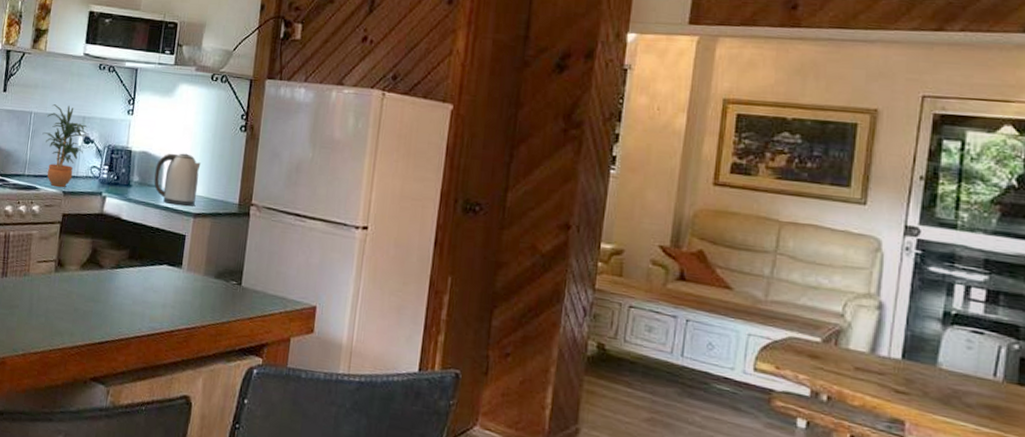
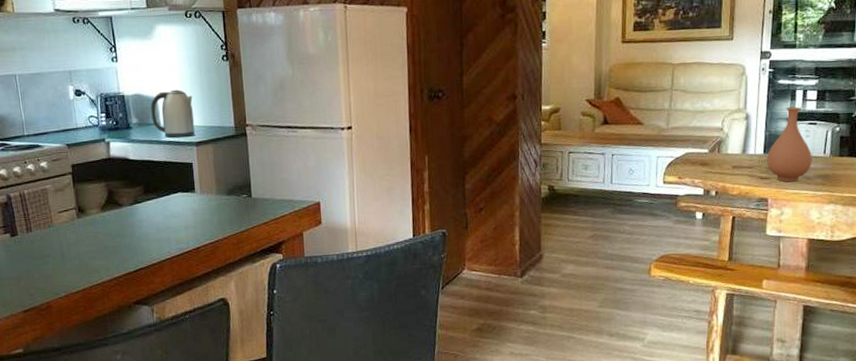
potted plant: present [43,104,90,188] -> none [32,63,80,142]
vase: none [906,303,975,407] -> present [767,107,812,182]

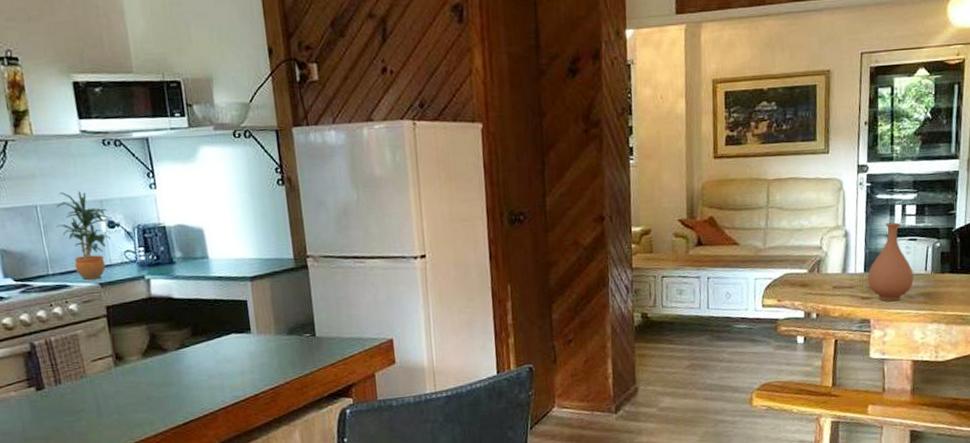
potted plant: none [32,63,80,142] -> present [56,191,113,281]
kettle: present [150,89,195,139] -> none [196,218,249,273]

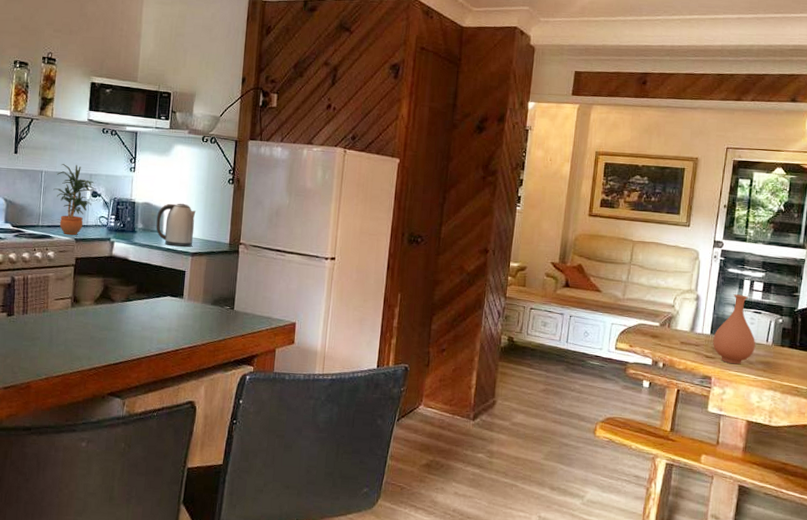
kettle: none [196,218,249,273] -> present [156,203,196,248]

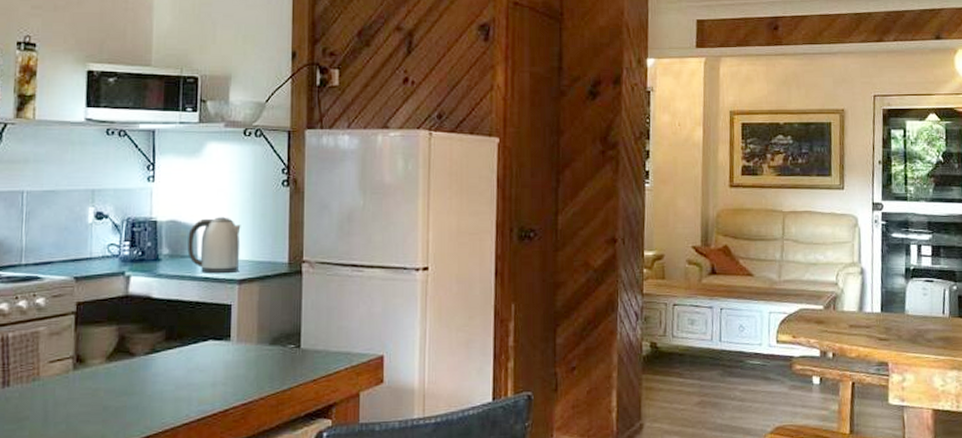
potted plant: present [54,164,97,236] -> none [42,179,102,274]
vase: present [713,294,755,365] -> none [884,262,932,345]

